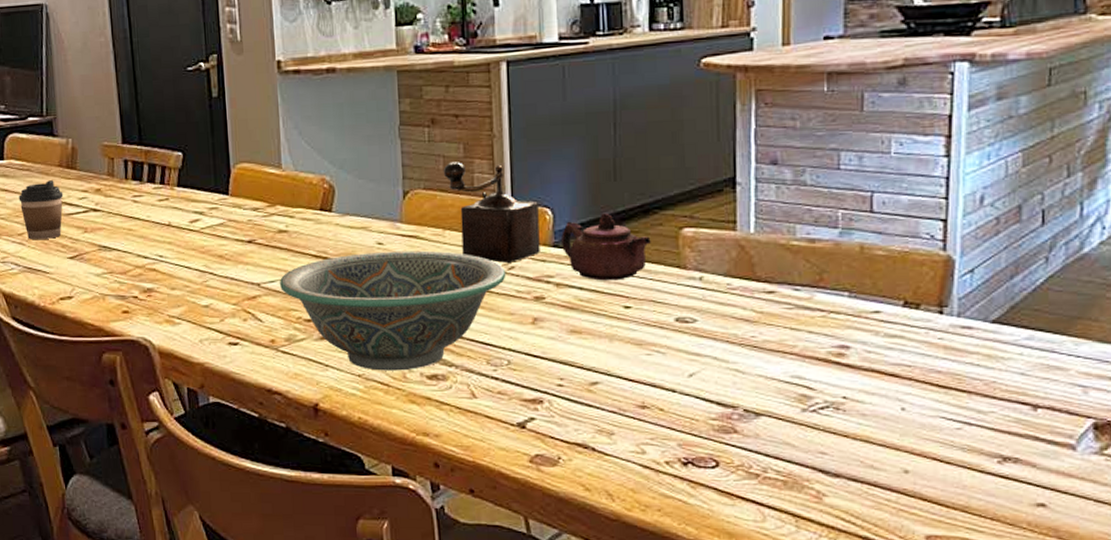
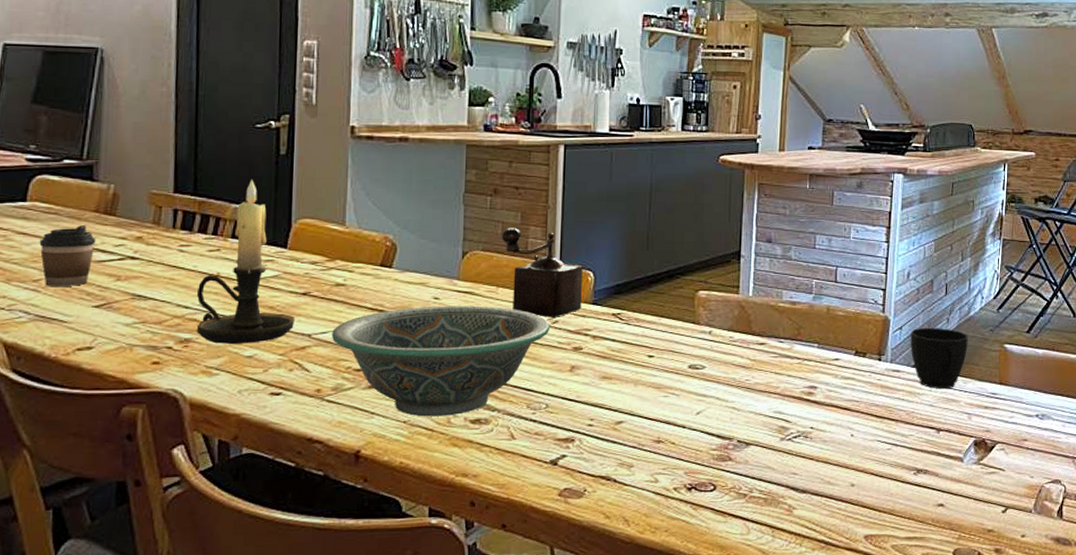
candle holder: none [152,125,243,293] -> present [196,179,294,344]
teapot: present [561,213,651,281] -> none [600,276,673,334]
cup: none [987,270,1081,353] -> present [910,328,968,390]

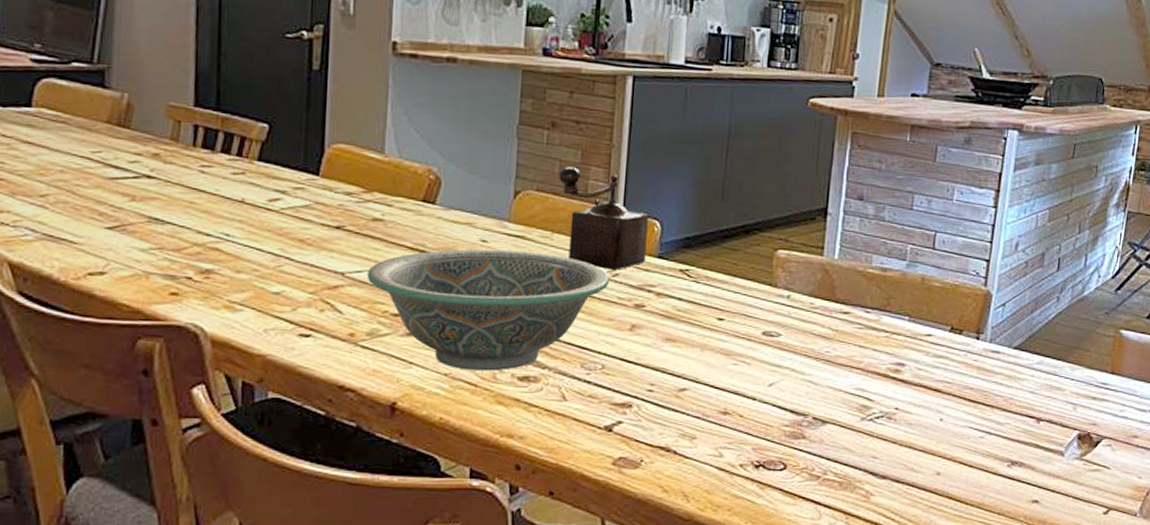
coffee cup: present [39,225,96,286] -> none [46,137,109,204]
candle holder: present [196,179,294,344] -> none [218,95,326,279]
cup: present [910,328,968,390] -> none [1013,306,1080,376]

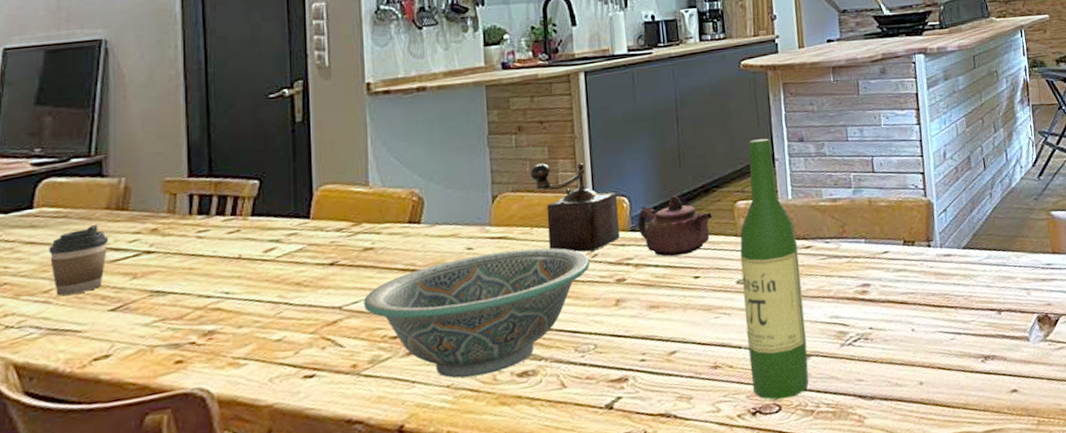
coffee cup: none [46,137,109,204] -> present [48,225,109,296]
teapot: none [666,229,748,294] -> present [638,195,712,257]
wine bottle: none [761,187,835,459] -> present [740,138,809,400]

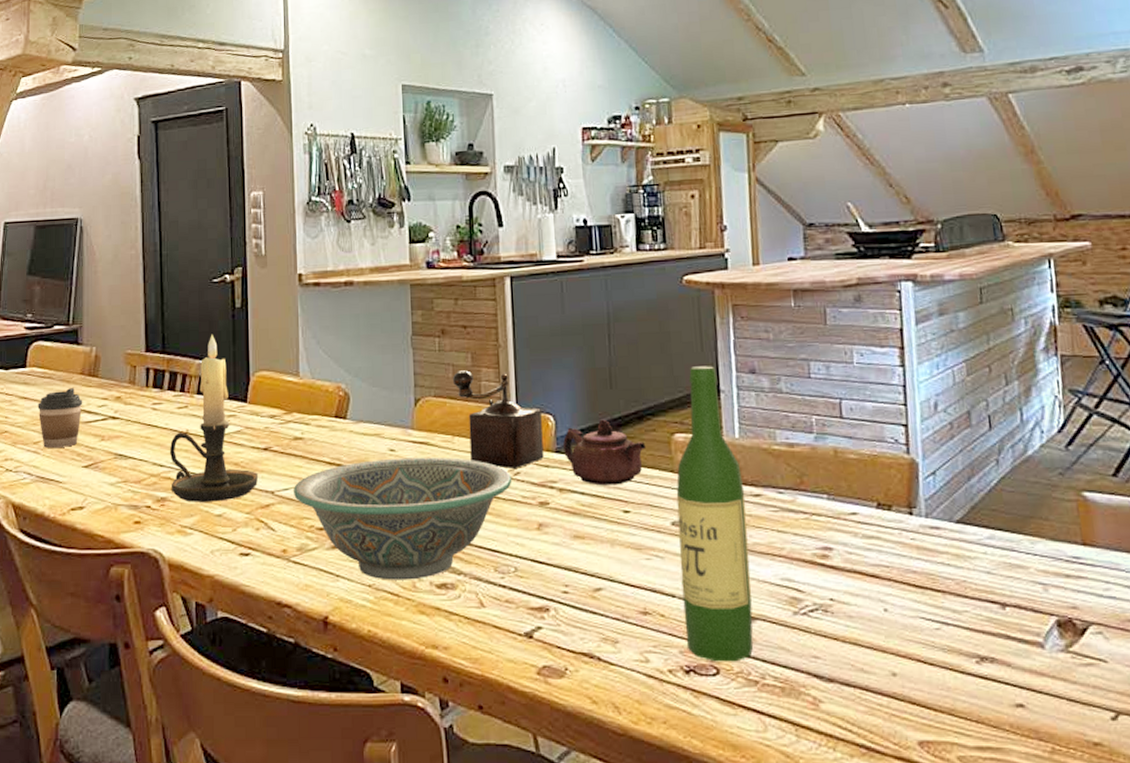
candle holder: none [218,151,323,331] -> present [169,334,258,502]

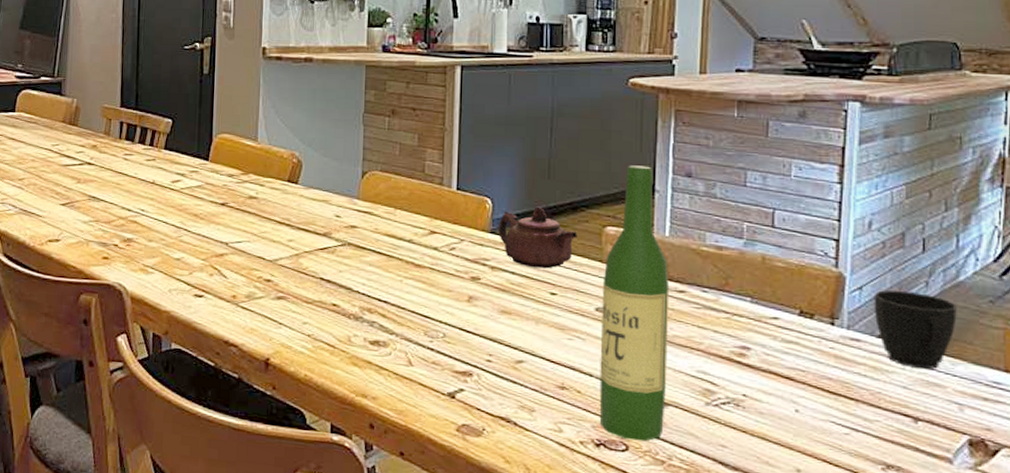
coffee cup: present [37,388,83,448] -> none [23,134,63,186]
candle holder: present [169,334,258,502] -> none [137,96,214,247]
decorative bowl: present [294,457,512,580] -> none [246,223,448,335]
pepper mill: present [452,370,544,469] -> none [398,149,480,244]
cup: none [947,472,1031,552] -> present [874,290,957,370]

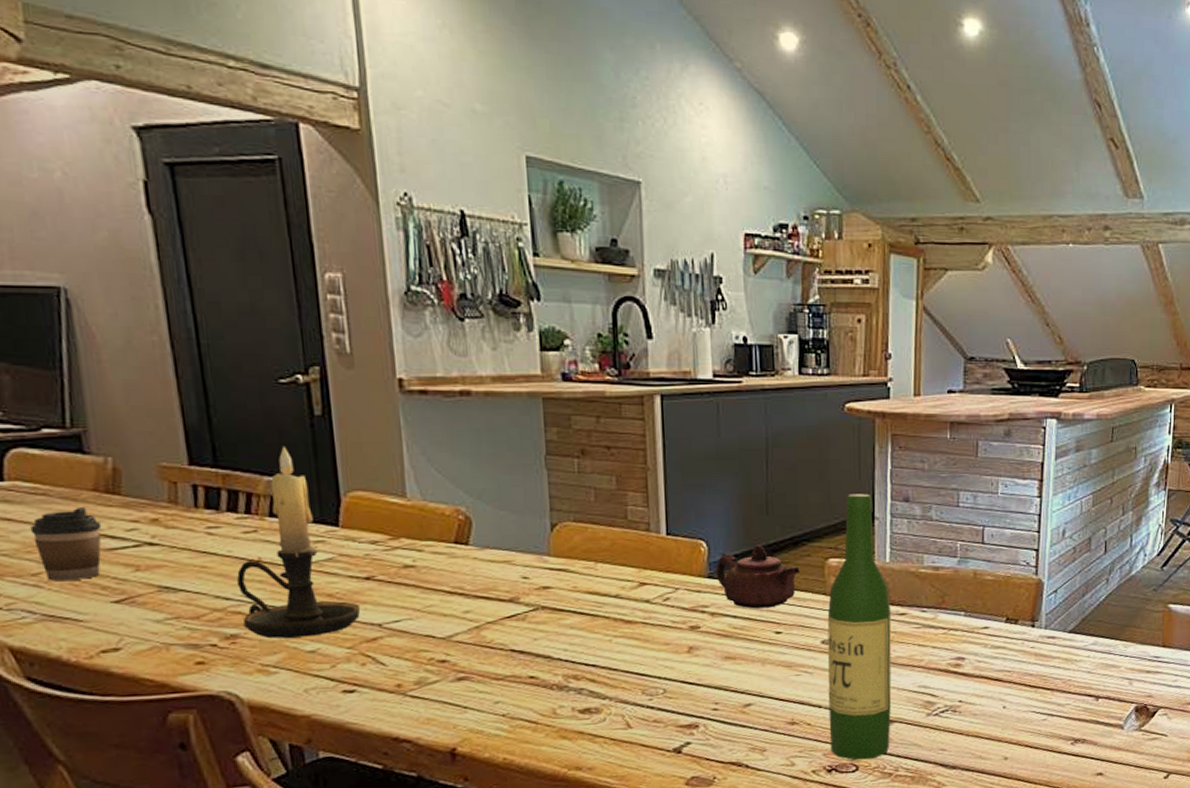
coffee cup: none [23,134,63,186] -> present [30,508,102,581]
candle holder: none [137,96,214,247] -> present [236,446,360,639]
cup: present [874,290,957,370] -> none [1066,589,1129,655]

